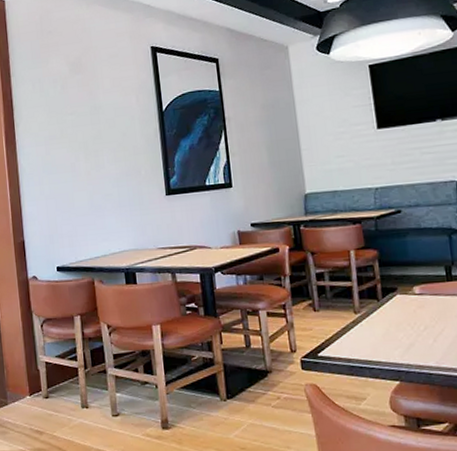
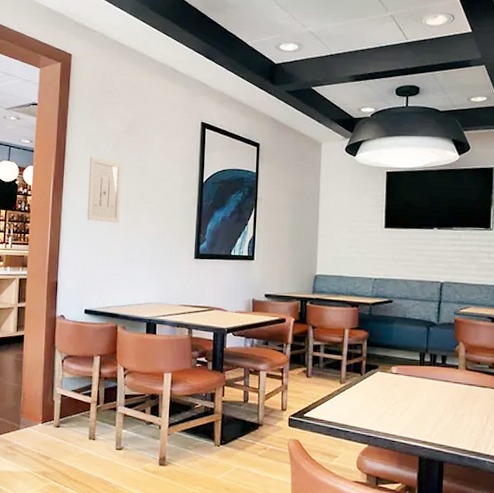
wall art: none [38,103,80,172] -> present [86,157,122,223]

